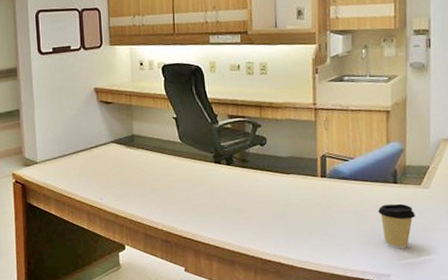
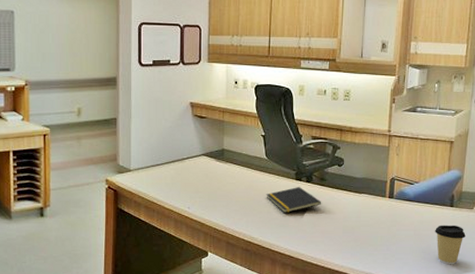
notepad: none [183,170,246,199] -> present [266,187,322,213]

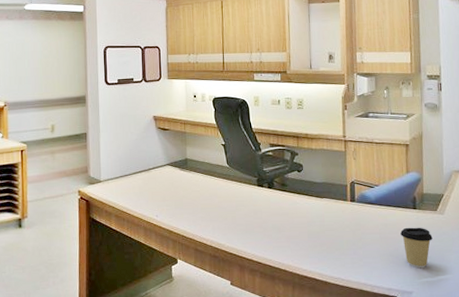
notepad: present [266,187,322,213] -> none [230,193,285,219]

